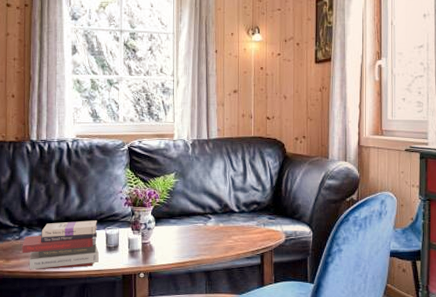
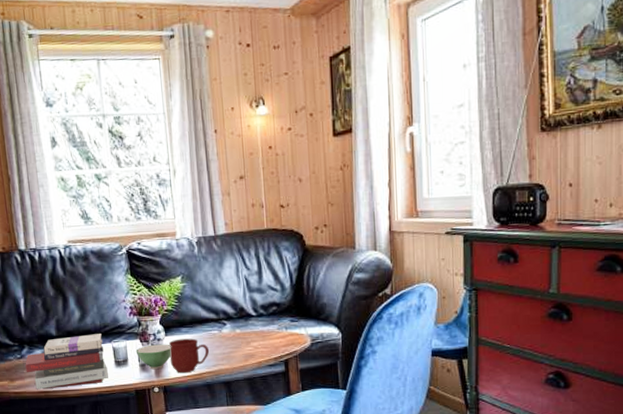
bowl: none [126,233,159,257] -> present [135,344,172,370]
mug: none [157,229,193,260] -> present [168,338,209,372]

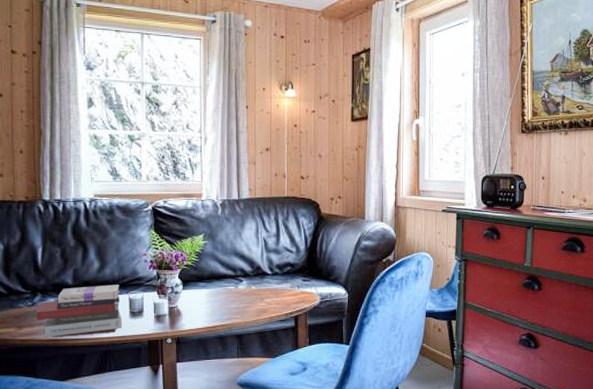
bowl: present [135,344,172,370] -> none [152,297,187,321]
mug: present [168,338,209,372] -> none [185,293,224,325]

